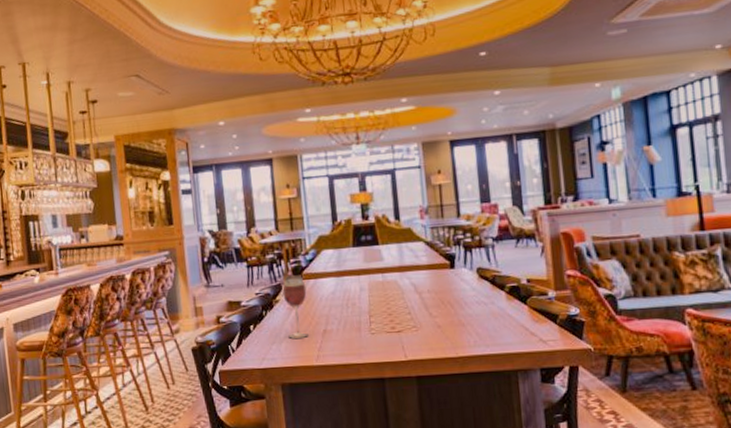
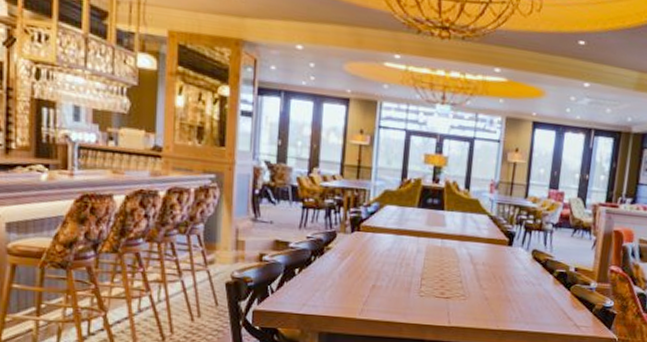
wineglass: present [282,275,308,339] -> none [335,224,362,290]

